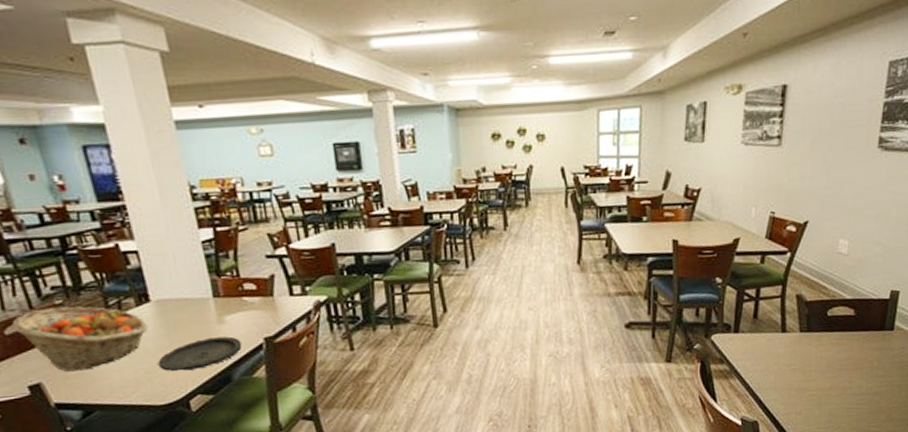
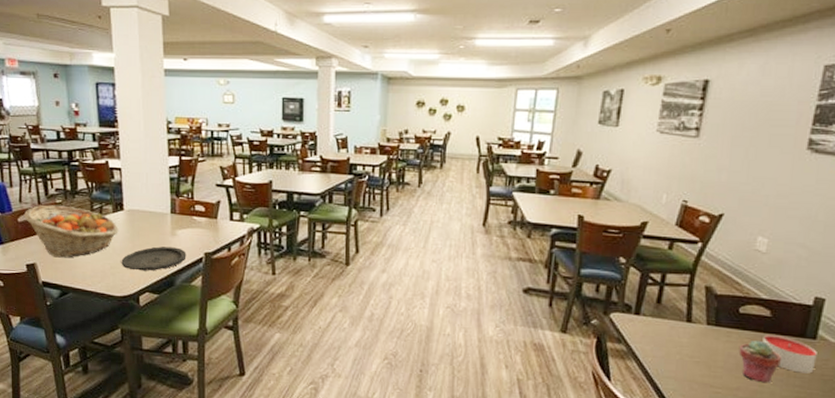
potted succulent: none [829,339,865,379] -> present [738,339,781,383]
candle: none [849,331,895,364] -> present [762,334,817,374]

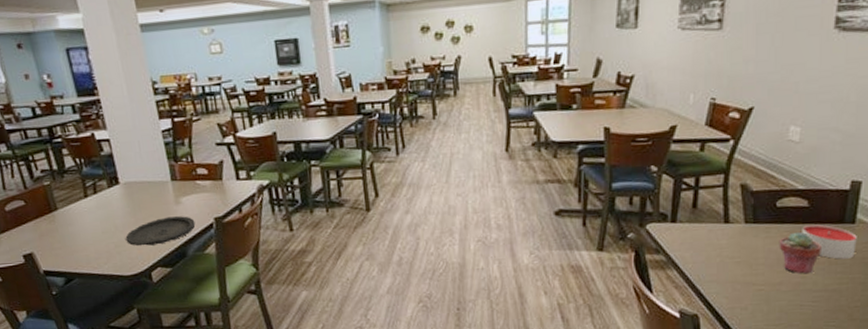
fruit basket: present [24,205,118,258] -> none [11,187,118,244]

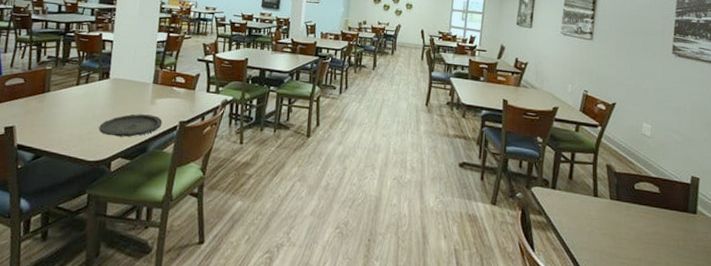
potted succulent: present [779,231,821,274] -> none [637,213,671,254]
candle: present [802,224,857,259] -> none [655,209,699,245]

